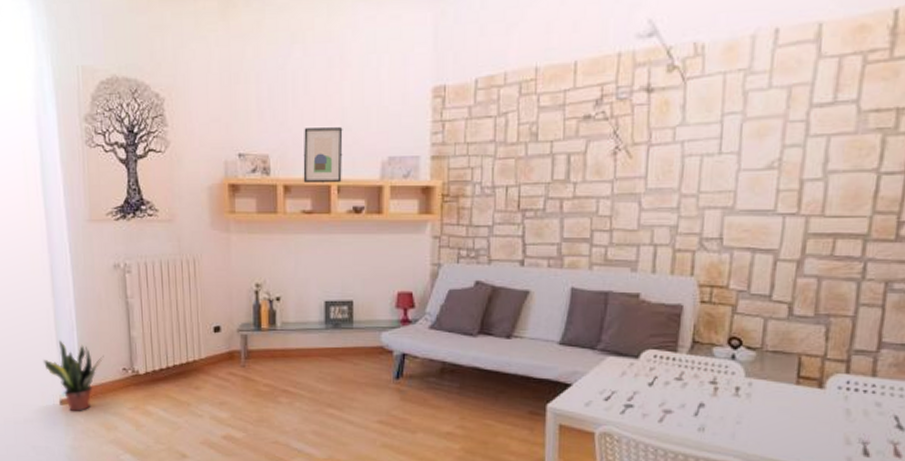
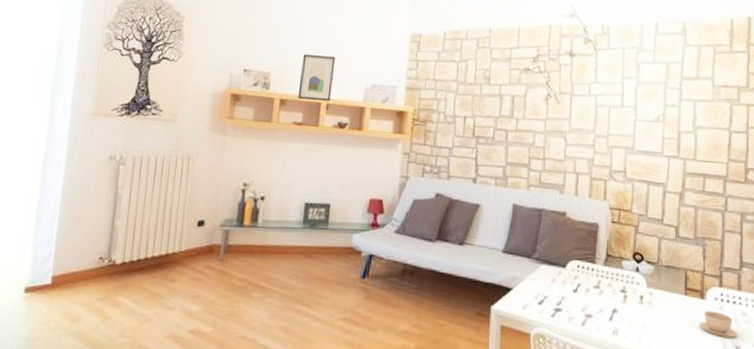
potted plant: present [43,340,104,413] -> none [15,226,83,302]
teacup: none [814,401,867,432] -> present [699,310,738,337]

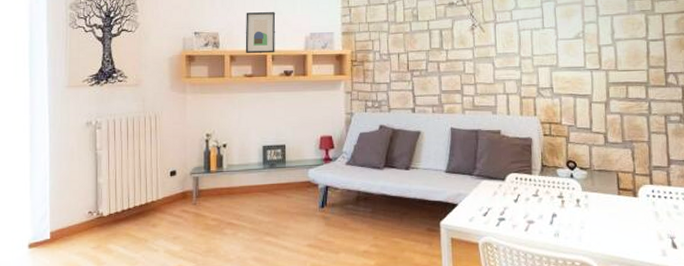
teacup: present [699,310,738,337] -> none [634,207,672,229]

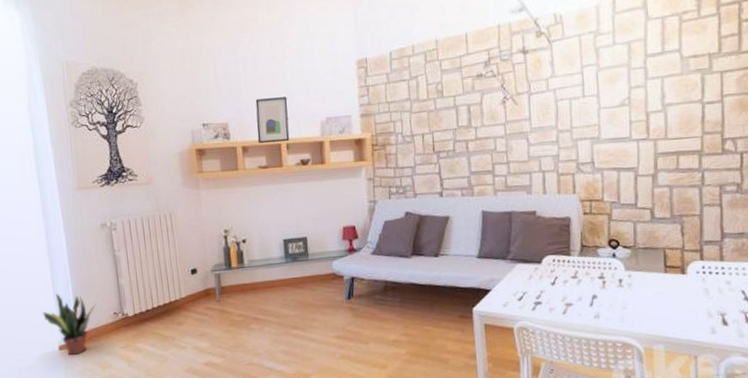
potted plant: none [15,190,72,255] -> present [42,293,97,355]

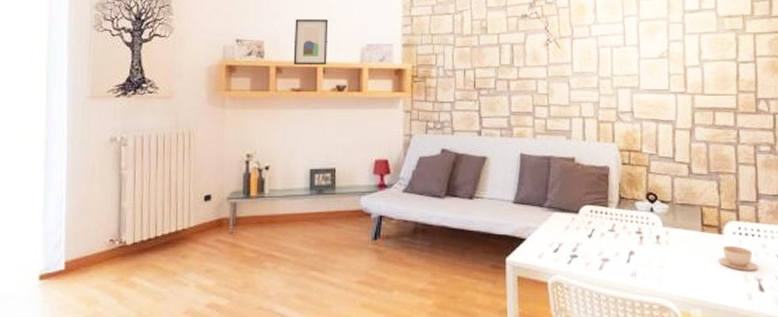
potted plant: present [42,293,97,355] -> none [26,213,92,288]
teacup: none [682,283,723,307] -> present [719,245,759,270]

